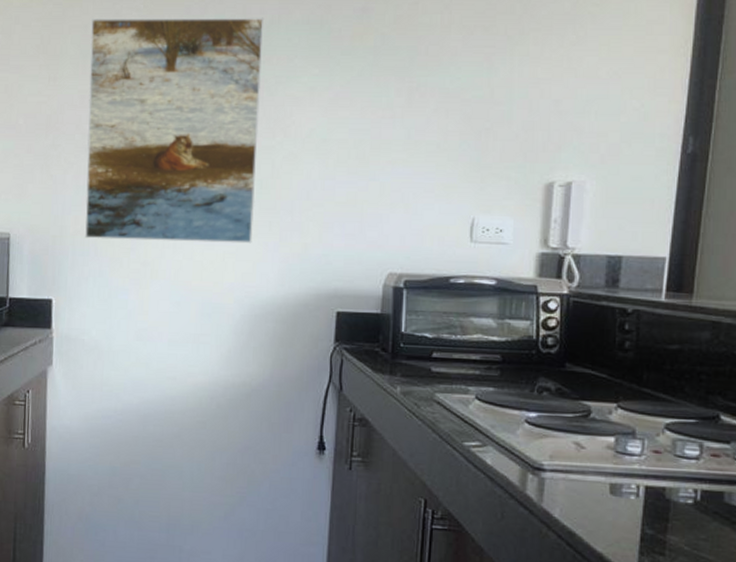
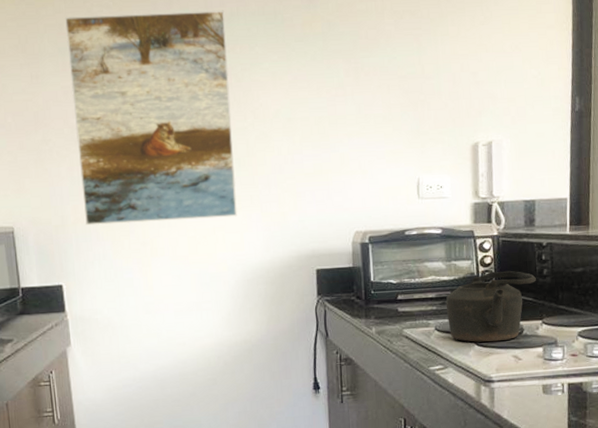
teapot: none [492,337,614,423] -> present [445,270,536,343]

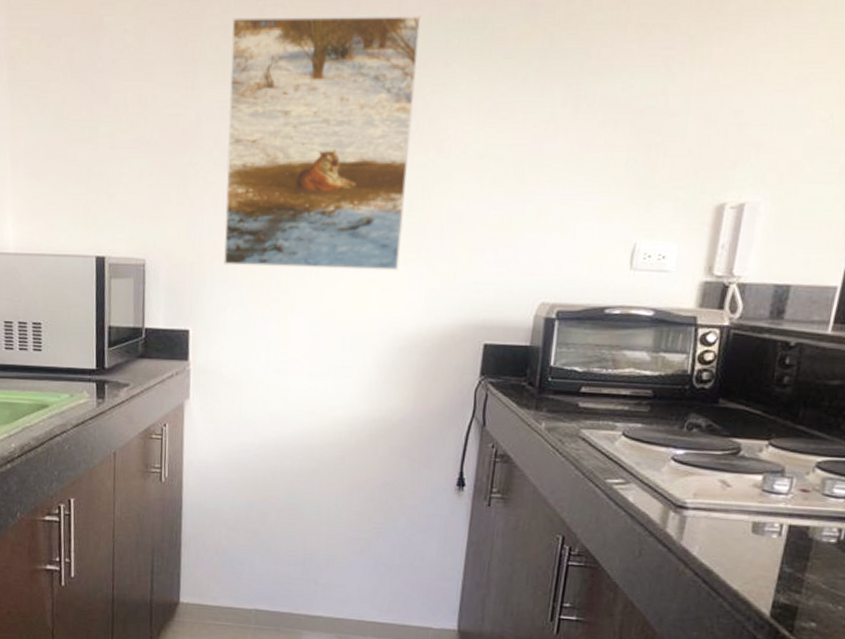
teapot: present [445,270,536,343] -> none [641,371,772,461]

